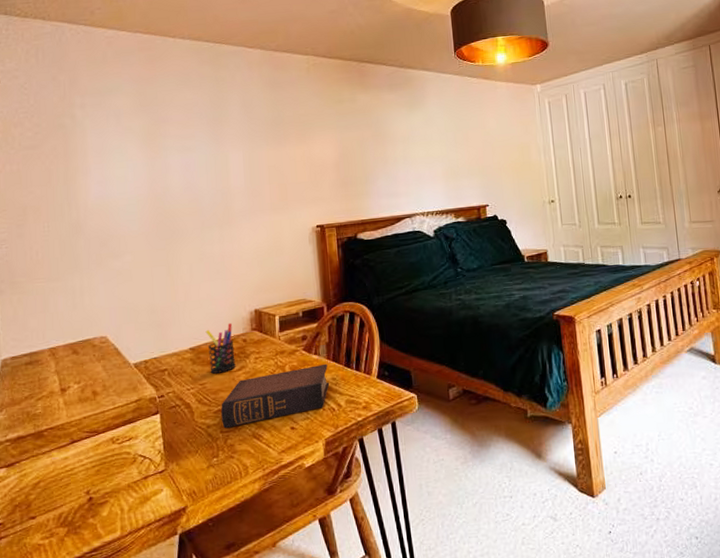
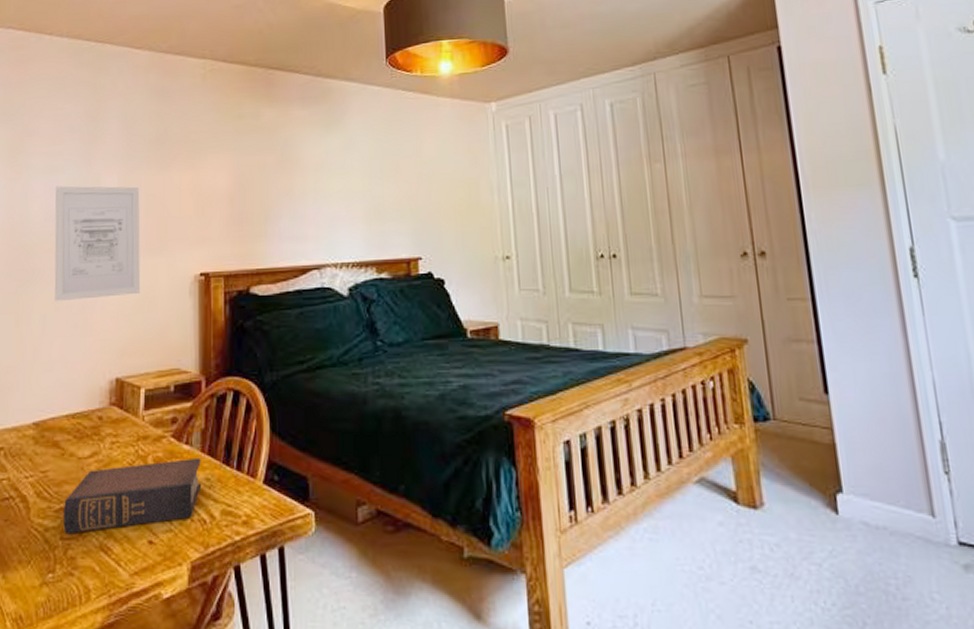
wall art: none [190,160,269,254] -> present [54,186,141,302]
pen holder: present [205,322,236,374] -> none [54,393,87,459]

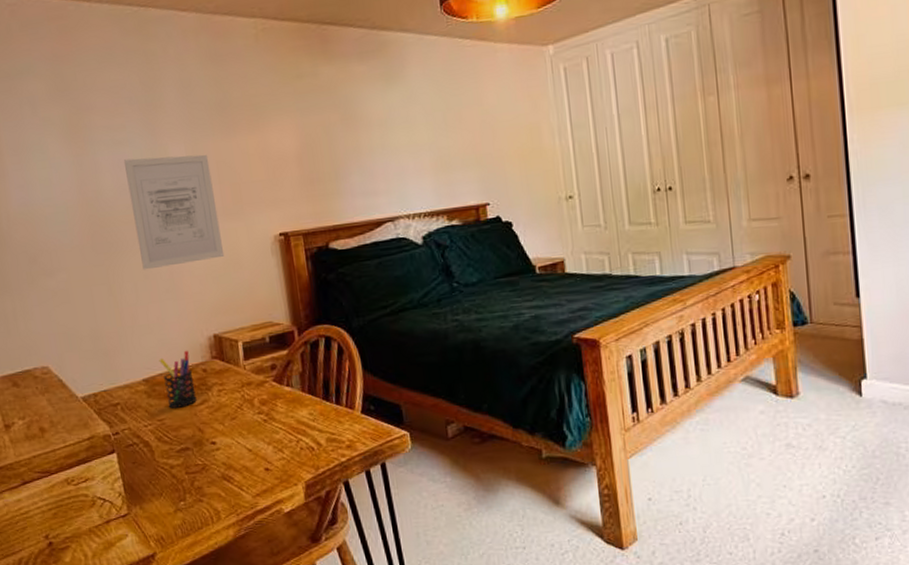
pen holder: none [54,393,87,459] -> present [159,350,197,408]
book: present [63,457,202,535] -> none [183,396,307,470]

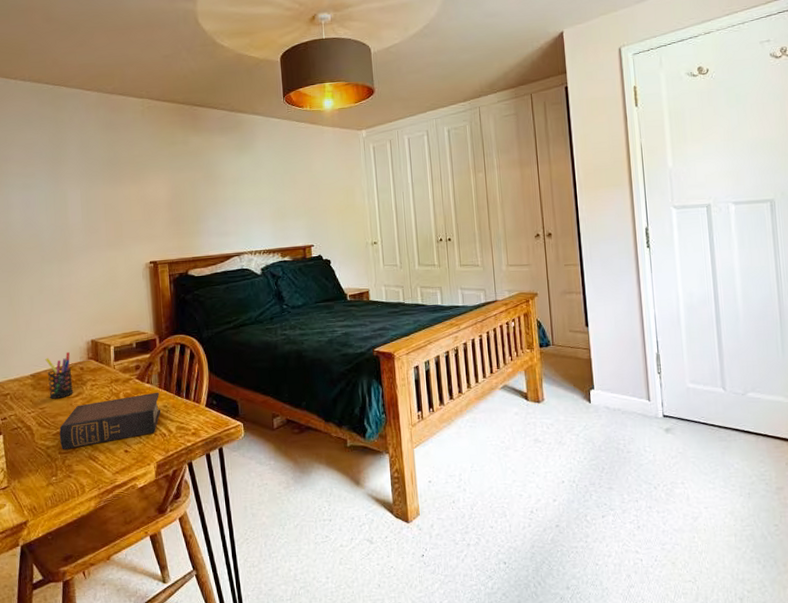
wall art: present [123,154,225,270] -> none [31,198,105,287]
book: none [183,396,307,470] -> present [59,392,161,450]

